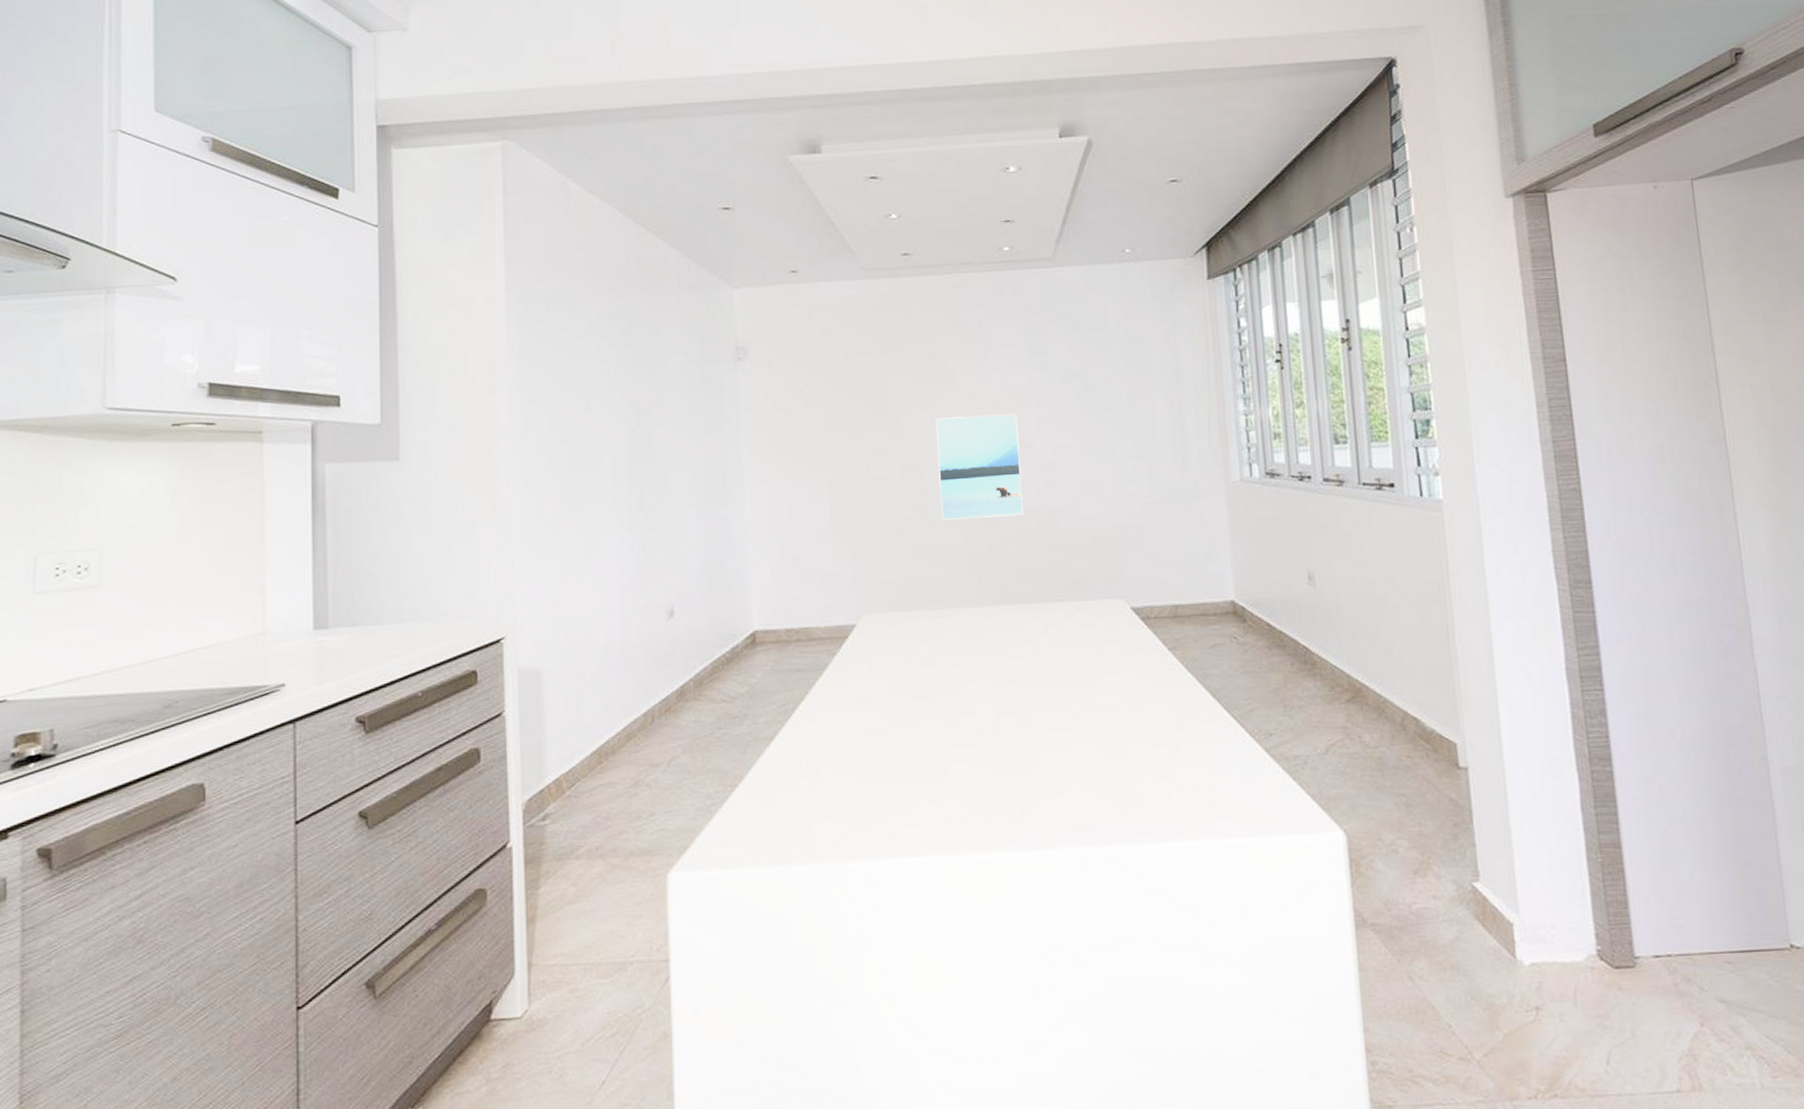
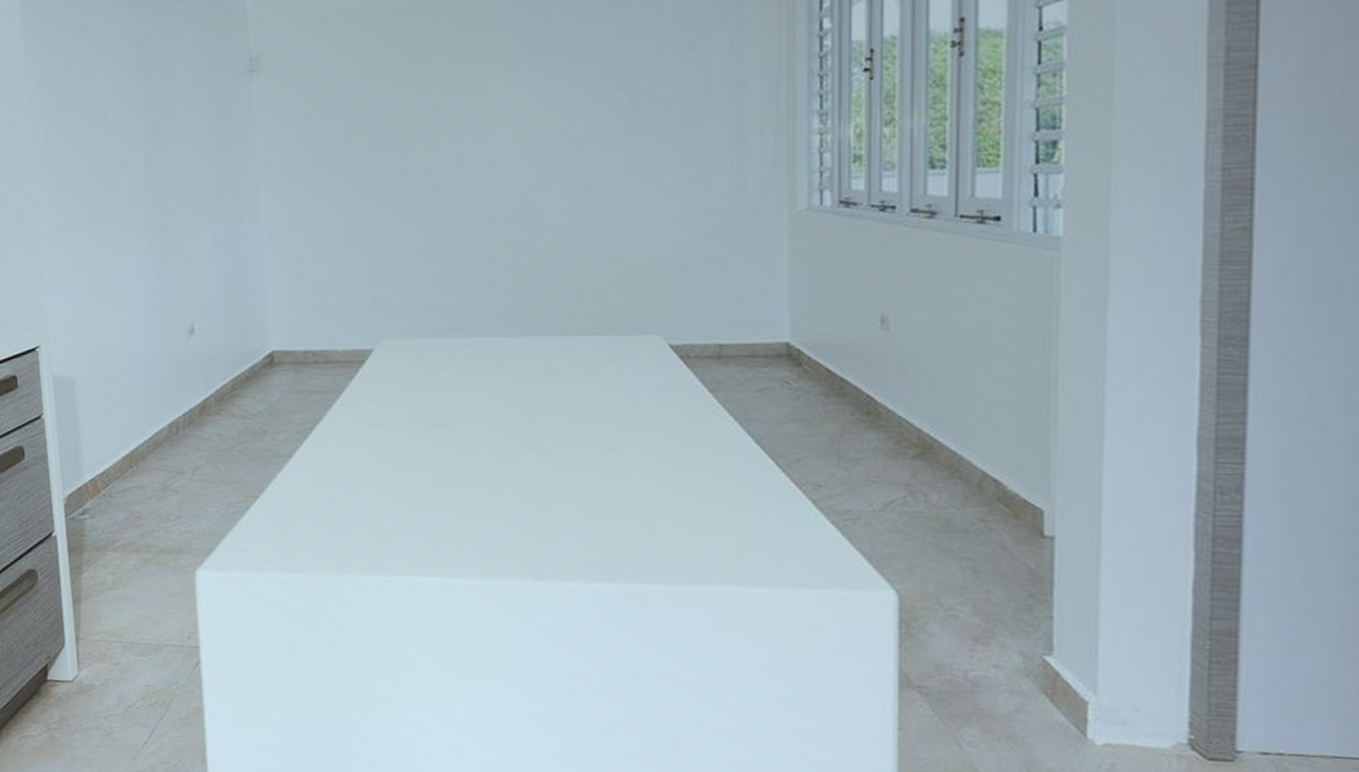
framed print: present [935,413,1024,520] -> none [459,131,554,245]

